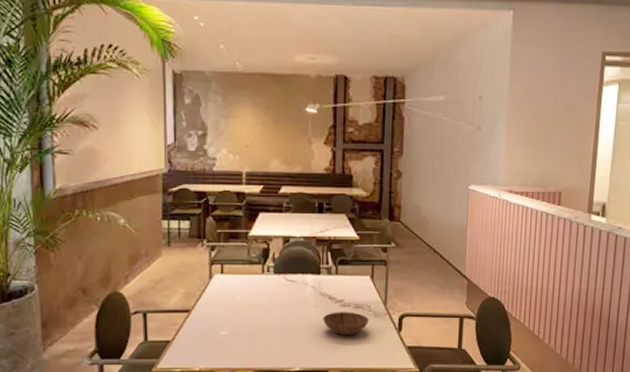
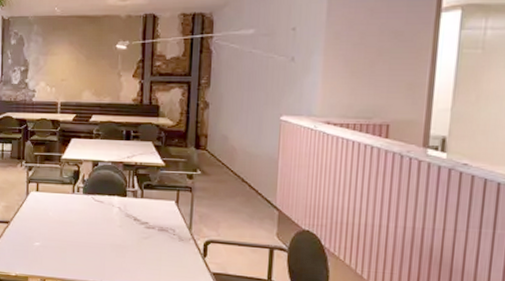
bowl: present [323,312,369,336] -> none [128,233,173,257]

